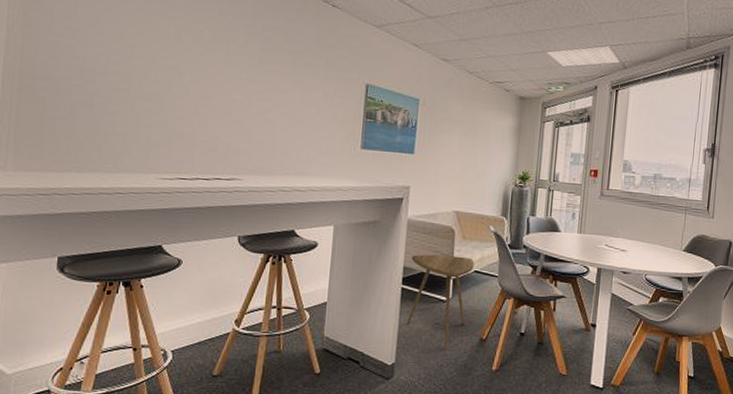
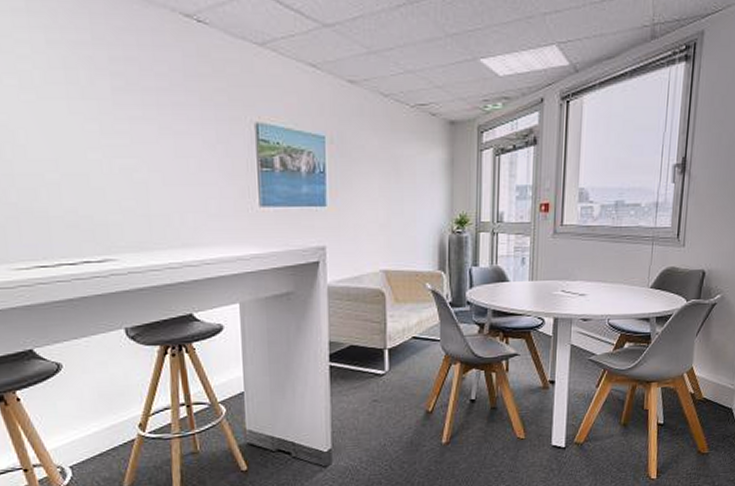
side table: present [407,254,475,351] -> none [337,322,412,429]

